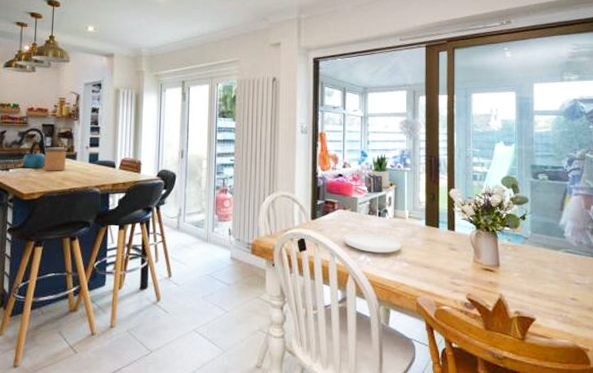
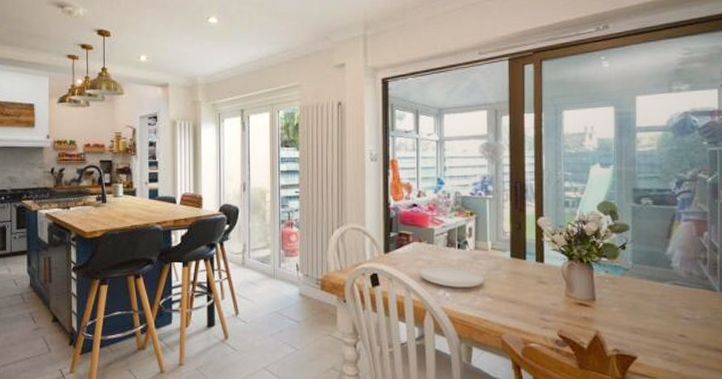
kettle: present [22,141,45,169] -> none [82,178,105,206]
jar: present [44,147,66,171] -> none [104,184,126,208]
books: present [364,173,383,193] -> none [441,202,462,224]
planter: present [371,154,389,189] -> none [448,181,469,219]

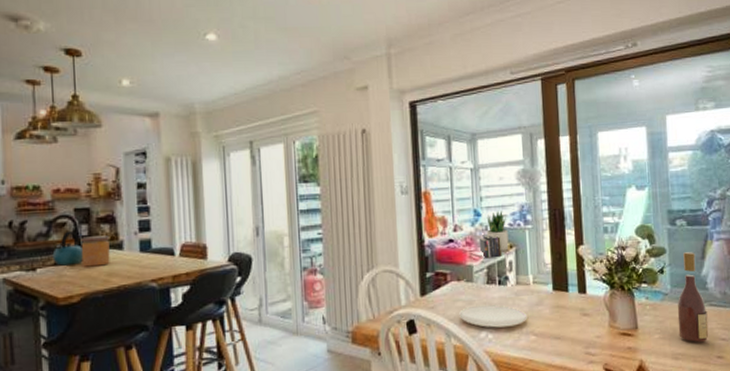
kettle: none [82,178,105,206] -> present [52,230,83,266]
jar: none [104,184,126,208] -> present [80,235,110,267]
books: none [441,202,462,224] -> present [479,234,502,259]
planter: none [448,181,469,219] -> present [486,211,509,252]
wine bottle: none [638,230,671,319] -> present [677,252,709,342]

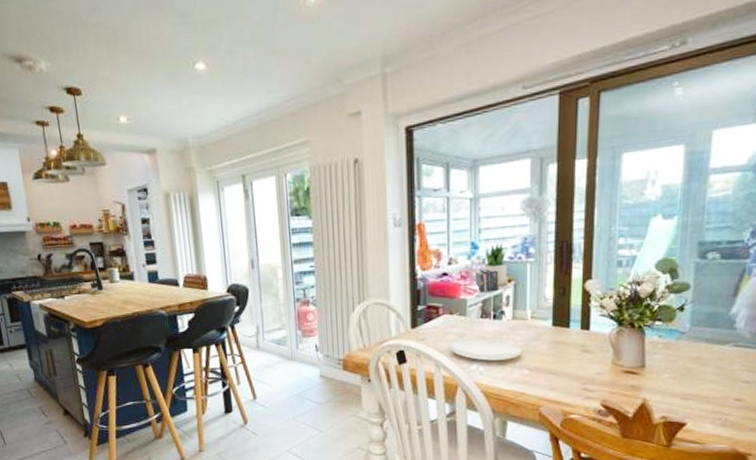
kettle: present [52,230,83,266] -> none [76,263,101,294]
jar: present [80,235,110,267] -> none [97,267,124,296]
wine bottle: present [677,252,709,342] -> none [692,288,731,383]

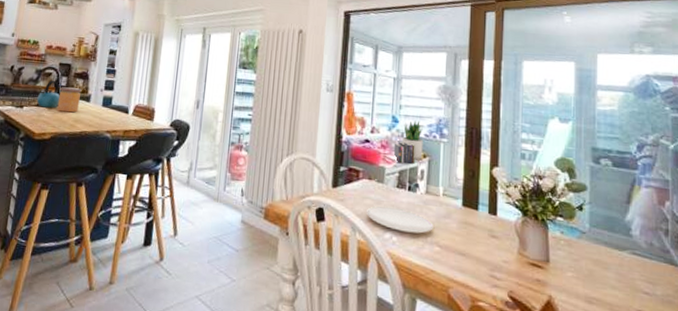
kettle: none [76,263,101,294] -> present [36,80,60,108]
jar: none [97,267,124,296] -> present [57,87,81,113]

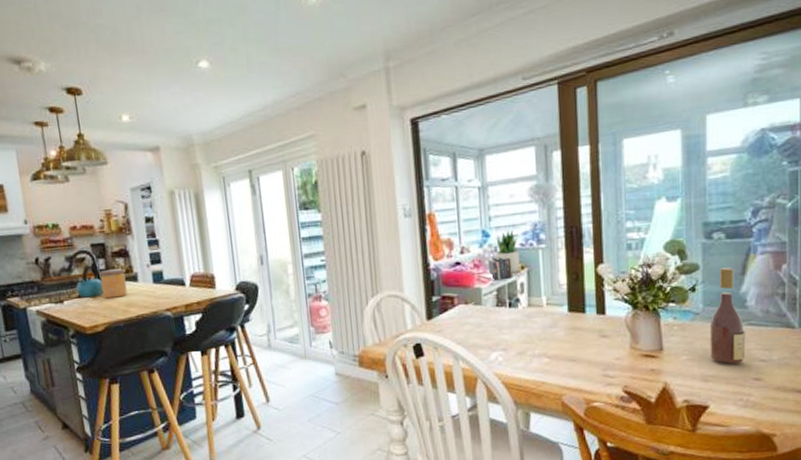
plate: present [367,206,434,234] -> none [467,327,540,351]
wine bottle: none [595,193,630,291] -> present [709,267,746,364]

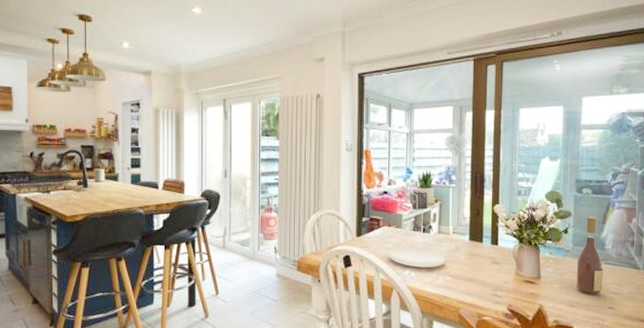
kettle: present [76,265,103,298] -> none [63,163,86,191]
jar: present [99,268,128,299] -> none [85,169,108,193]
plate: none [467,327,540,351] -> present [388,248,446,268]

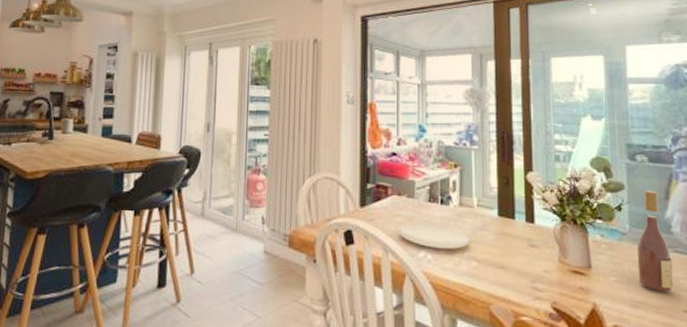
books: present [409,190,428,210] -> none [422,152,445,176]
planter: present [416,171,435,205] -> none [430,129,453,171]

